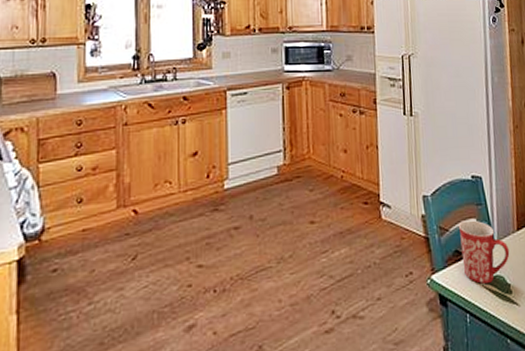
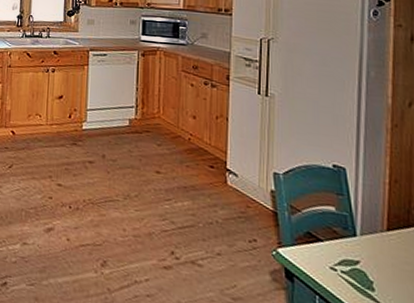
mug: present [458,220,510,284] -> none [312,205,375,274]

